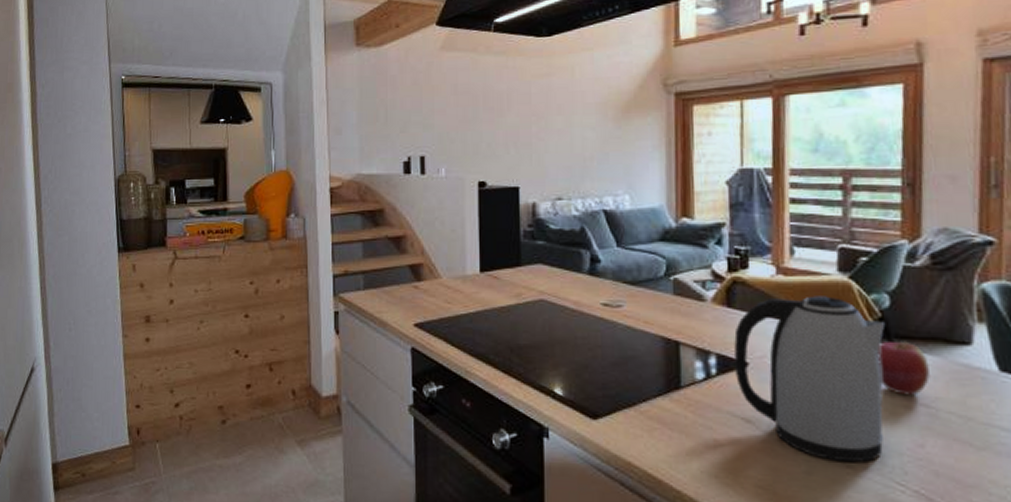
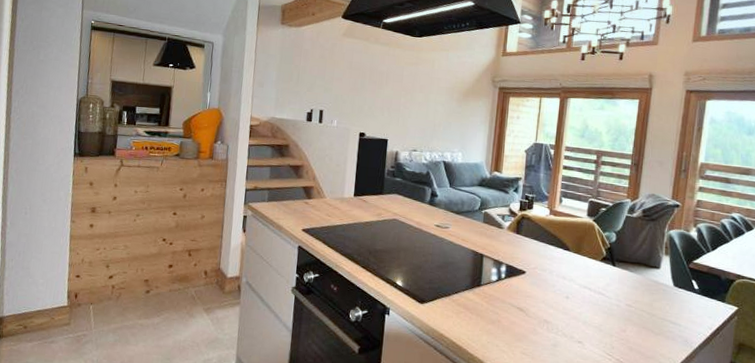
kettle: present [734,296,886,463] -> none [517,230,612,340]
apple: present [878,342,930,396] -> none [604,263,634,299]

